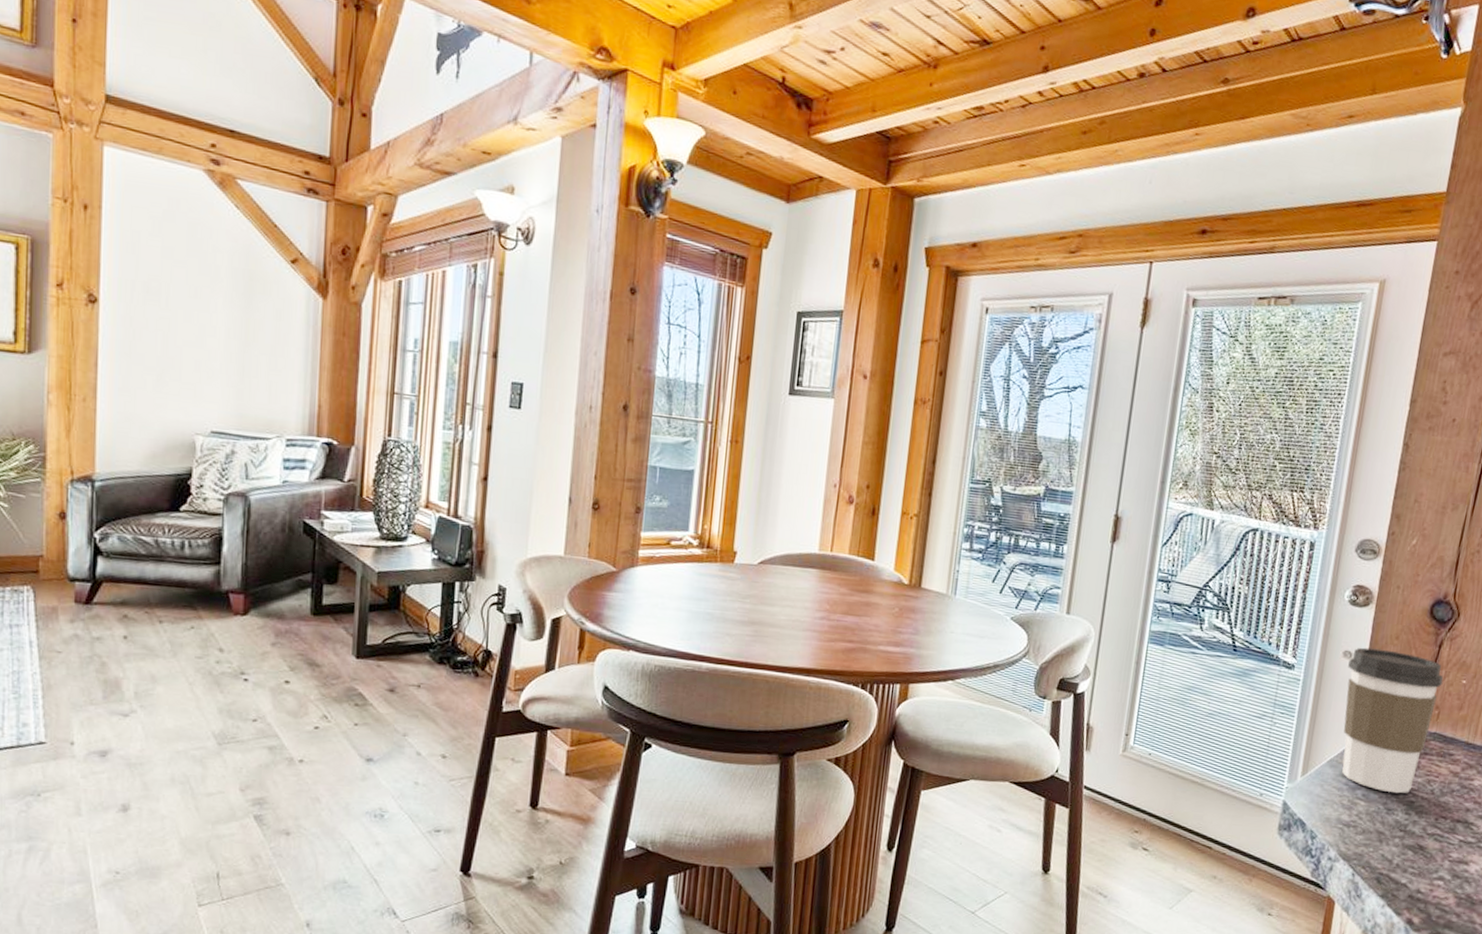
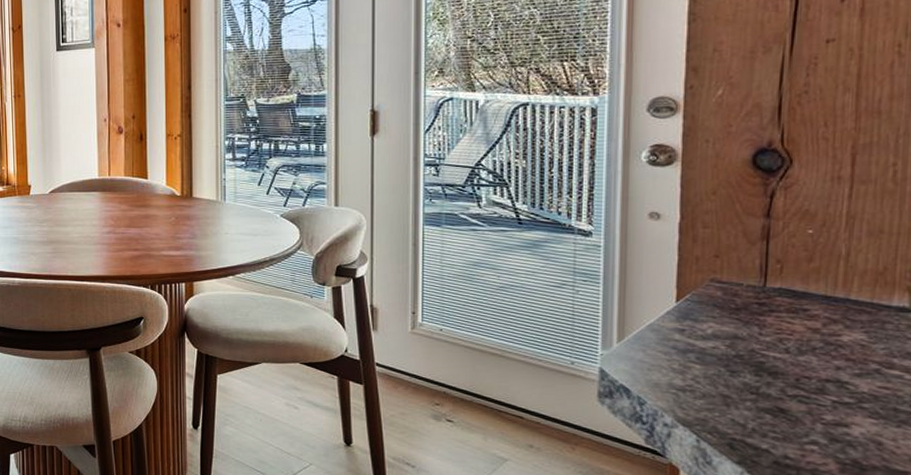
coffee cup: present [1342,647,1444,794] -> none [657,206,782,355]

